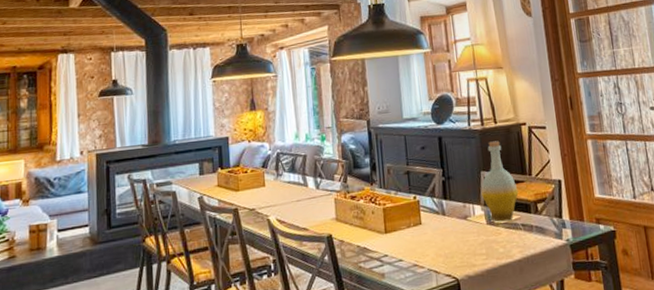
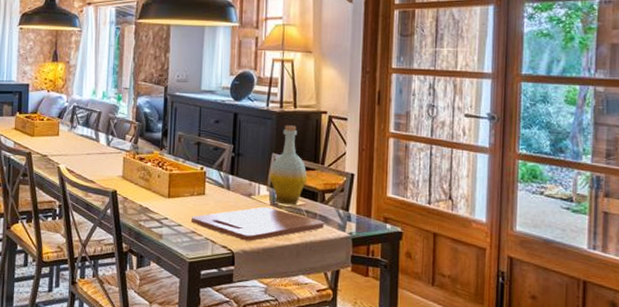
cutting board: none [411,226,542,266] -> present [191,206,324,241]

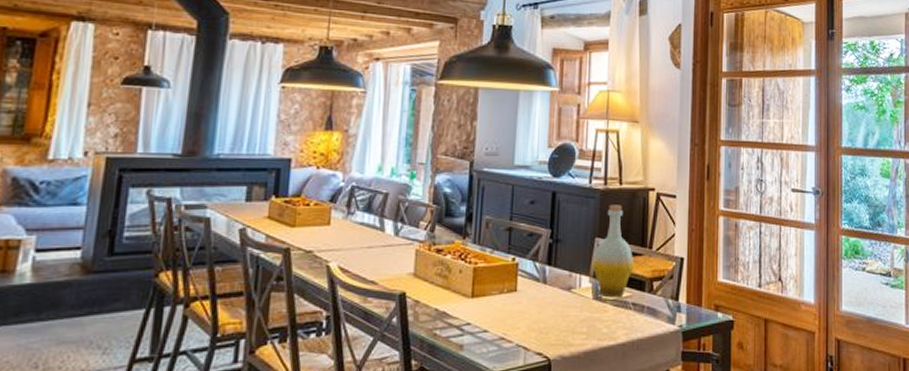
cutting board: present [191,206,324,241] -> none [499,301,652,344]

